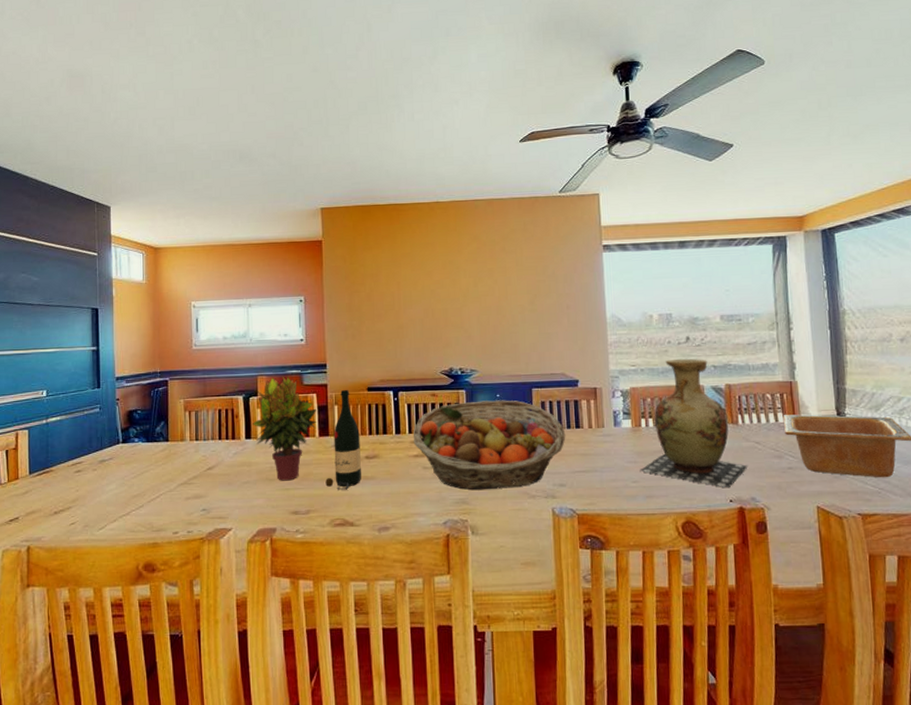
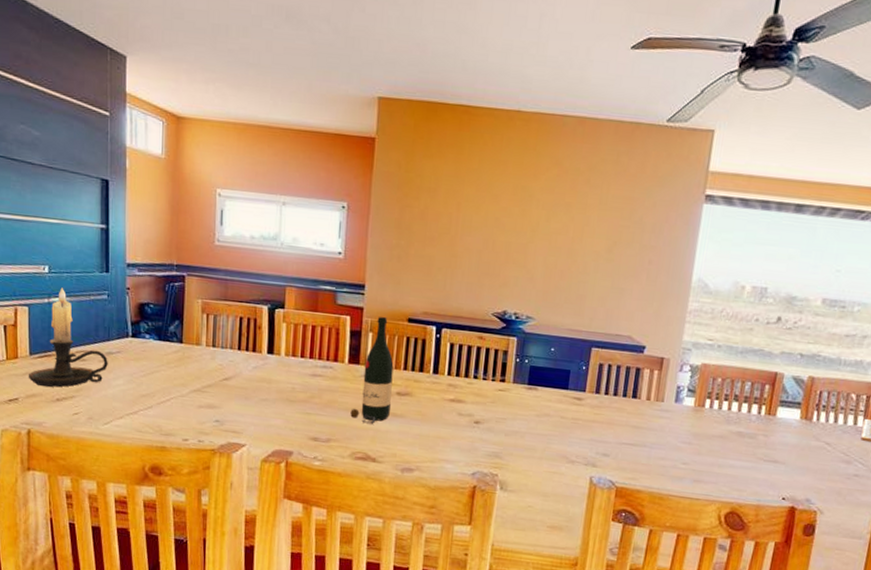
candle holder: none [27,408,101,502] -> present [28,287,108,388]
potted plant: present [253,375,318,481] -> none [276,289,349,405]
fruit basket: present [413,400,566,491] -> none [451,350,620,450]
vase: present [639,358,748,488] -> none [692,339,812,486]

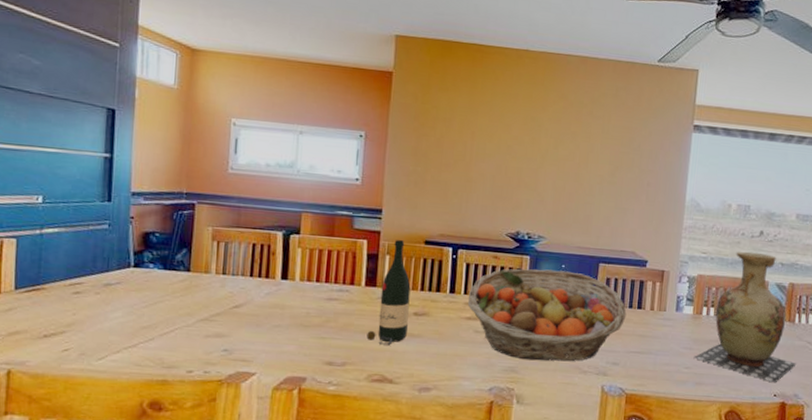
candle holder: present [28,287,108,388] -> none [11,218,106,323]
fruit basket: none [451,350,620,450] -> present [467,268,627,362]
vase: none [692,339,812,486] -> present [693,251,797,383]

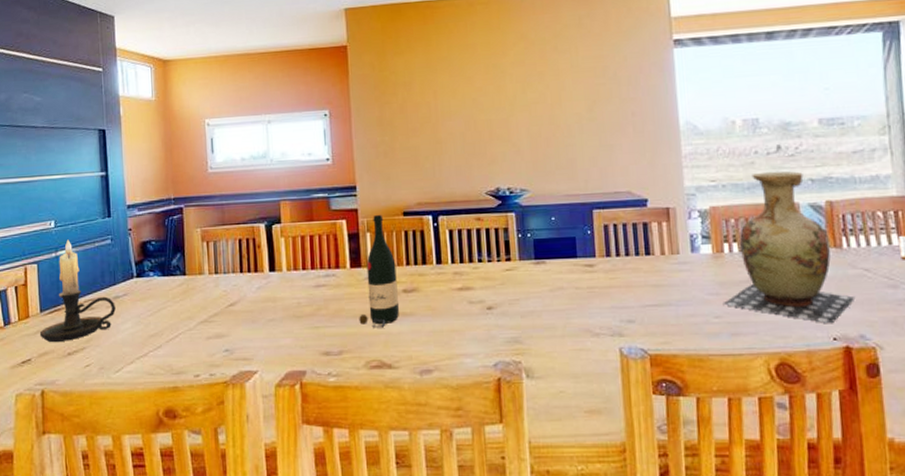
candle holder: none [11,218,106,323] -> present [39,239,116,343]
fruit basket: present [467,268,627,362] -> none [456,223,634,328]

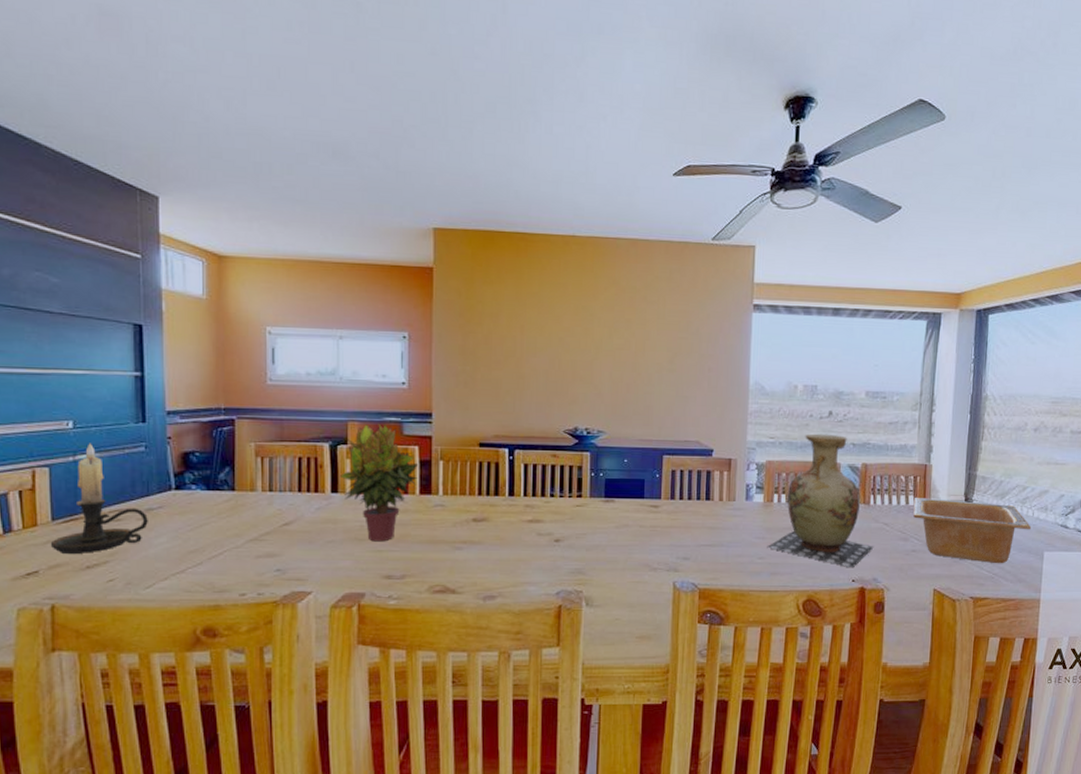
potted plant: none [276,199,348,318] -> present [340,422,419,542]
wine bottle: present [359,215,399,328] -> none [425,444,468,554]

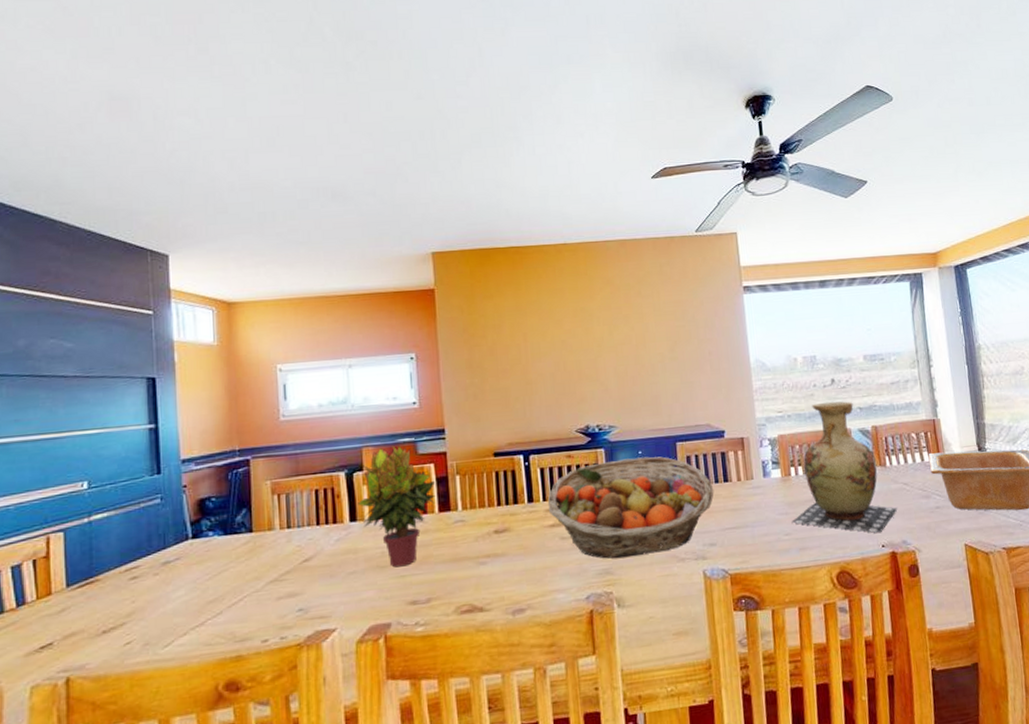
candle holder: present [50,443,148,555] -> none [65,501,165,621]
fruit basket: none [528,465,695,561] -> present [547,456,714,559]

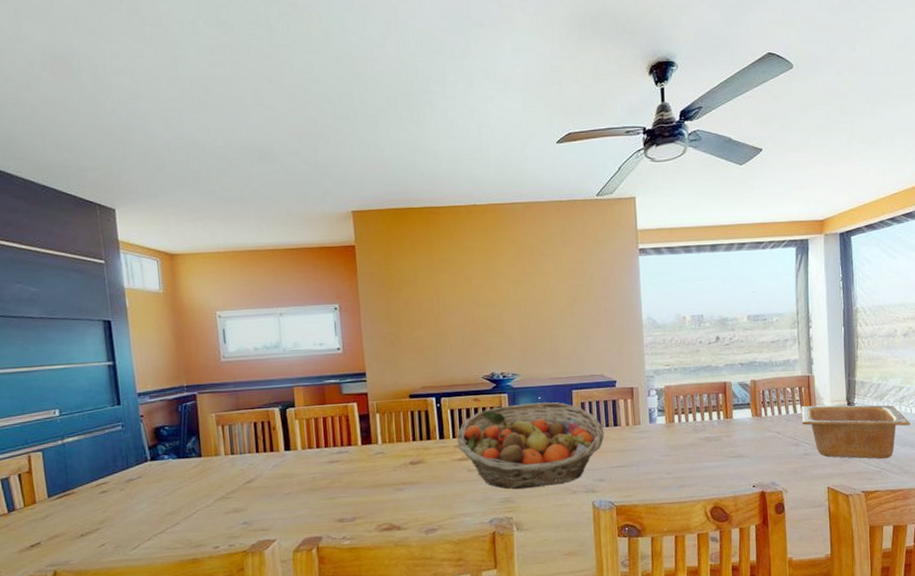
potted plant: present [358,444,437,568] -> none [291,385,359,491]
vase: present [791,401,898,533] -> none [673,357,769,475]

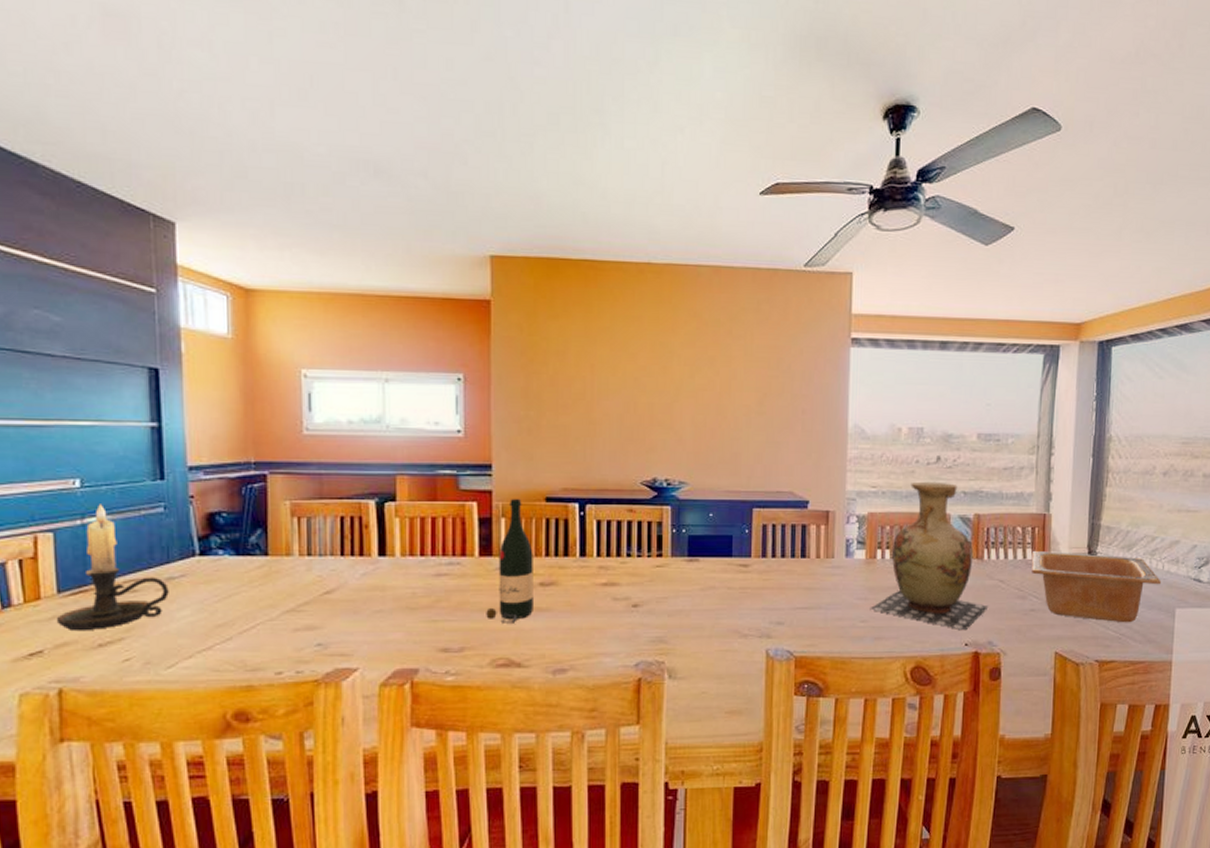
candle holder: none [48,427,130,526] -> present [56,504,169,631]
wine bottle: none [370,398,407,496] -> present [486,499,533,624]
fruit basket: present [456,402,605,490] -> none [601,520,789,627]
vase: none [673,357,769,475] -> present [870,481,989,631]

